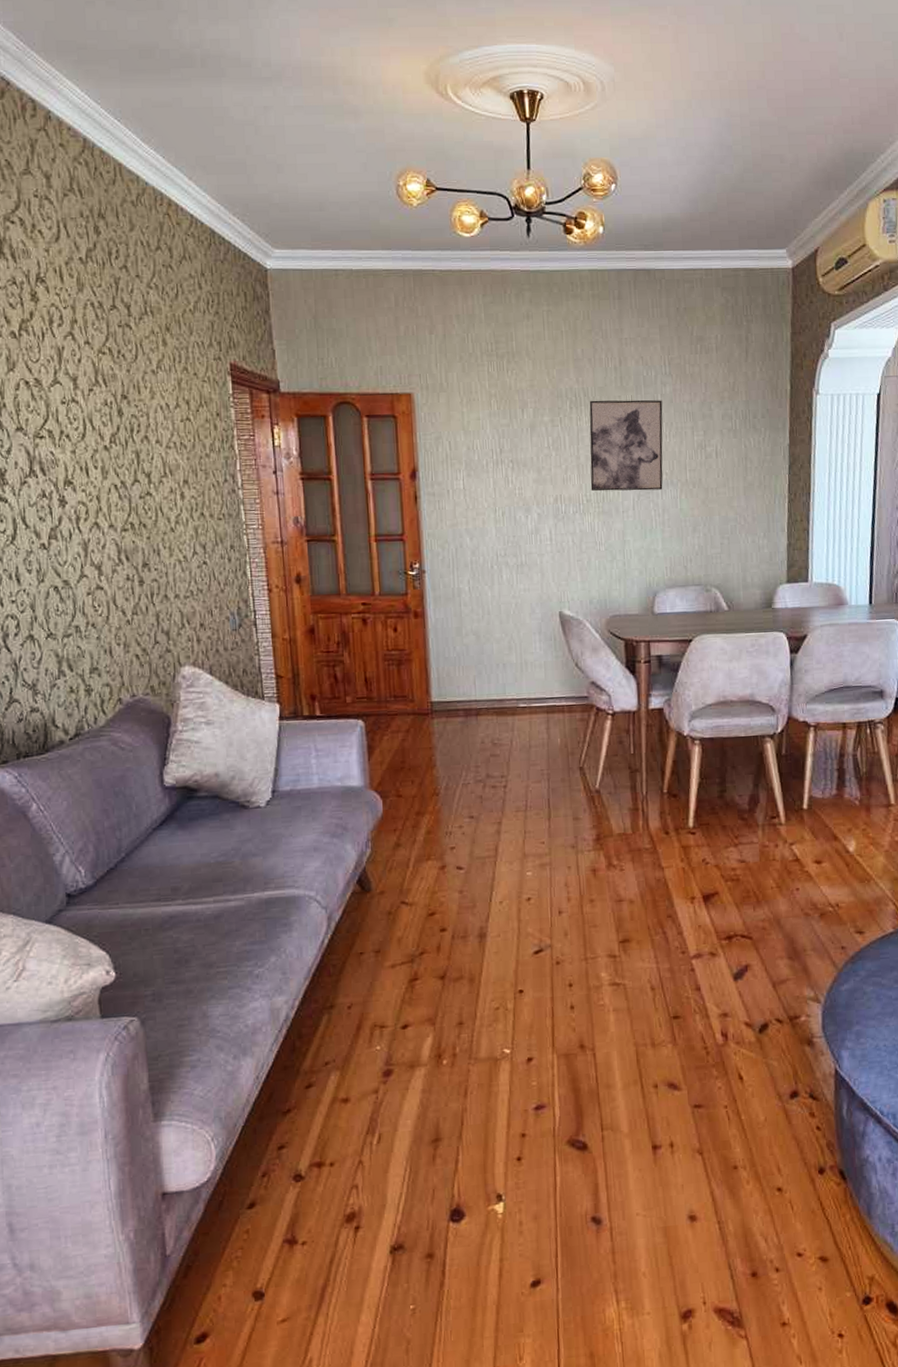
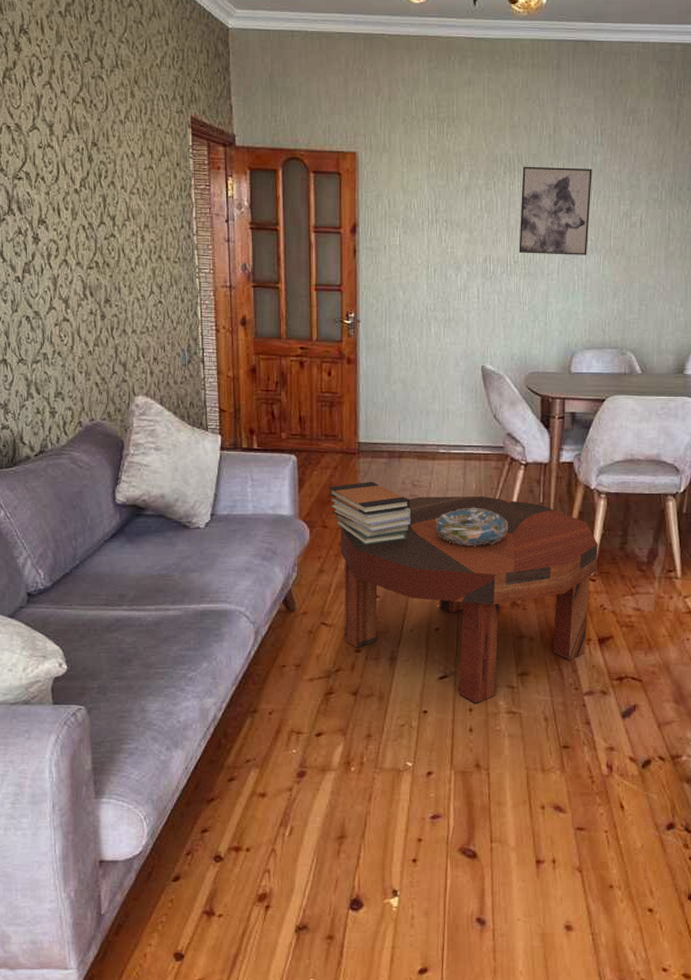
book stack: none [401,743,494,813] -> present [328,482,412,545]
coffee table: none [416,751,696,979] -> present [340,497,598,704]
decorative bowl: none [520,764,599,807] -> present [436,508,508,547]

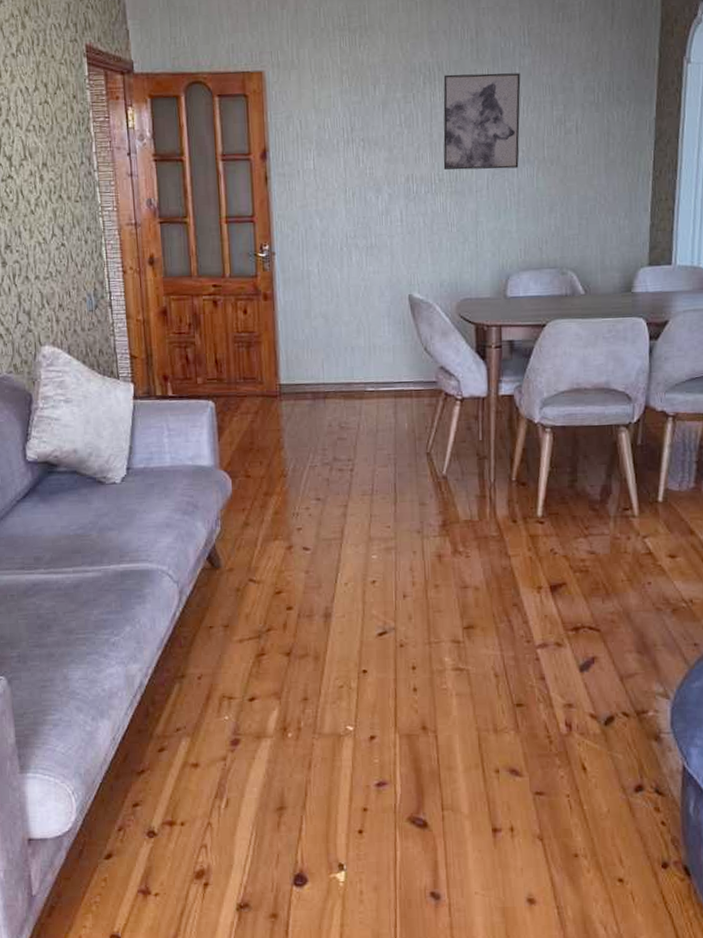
book stack: present [328,482,412,545] -> none [250,426,341,495]
coffee table: present [340,497,598,704] -> none [264,436,546,662]
decorative bowl: present [436,508,508,547] -> none [366,449,446,491]

